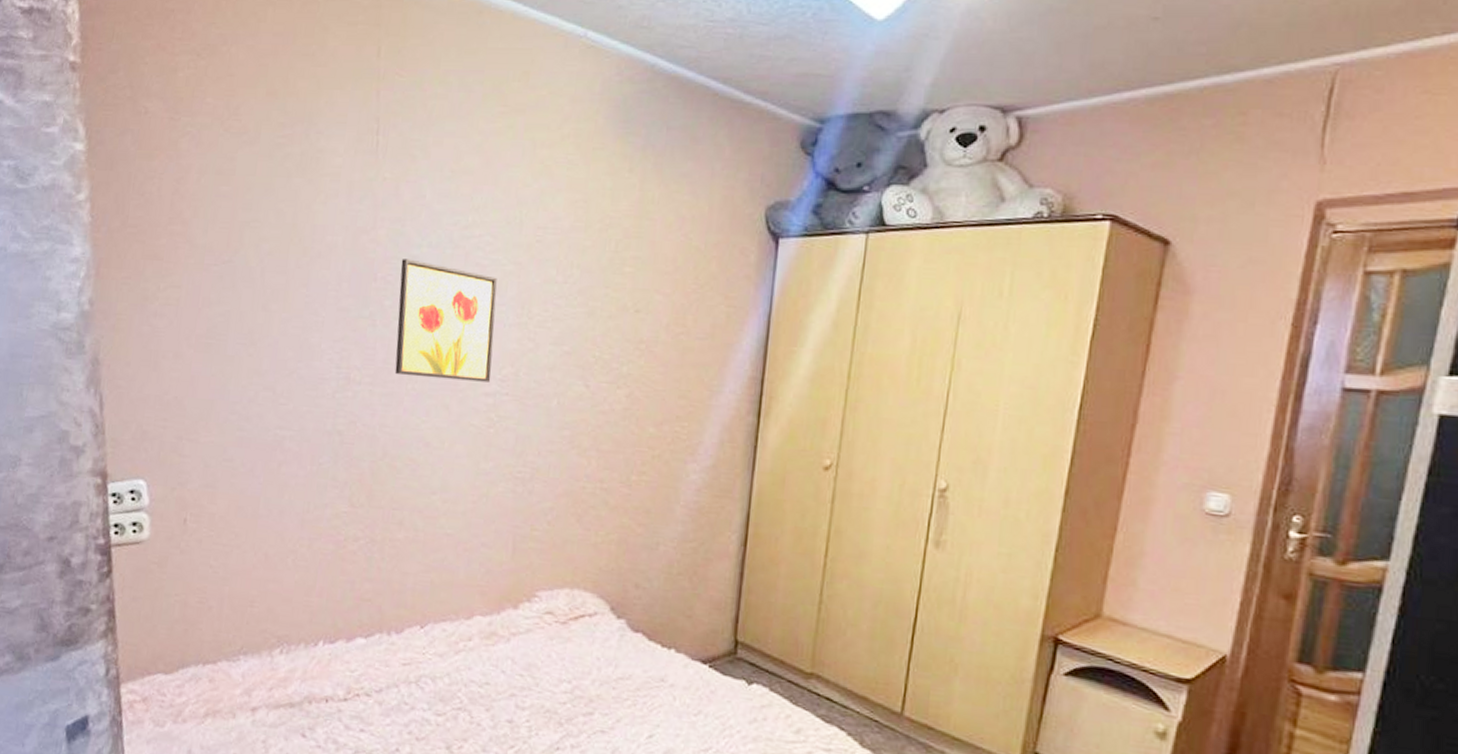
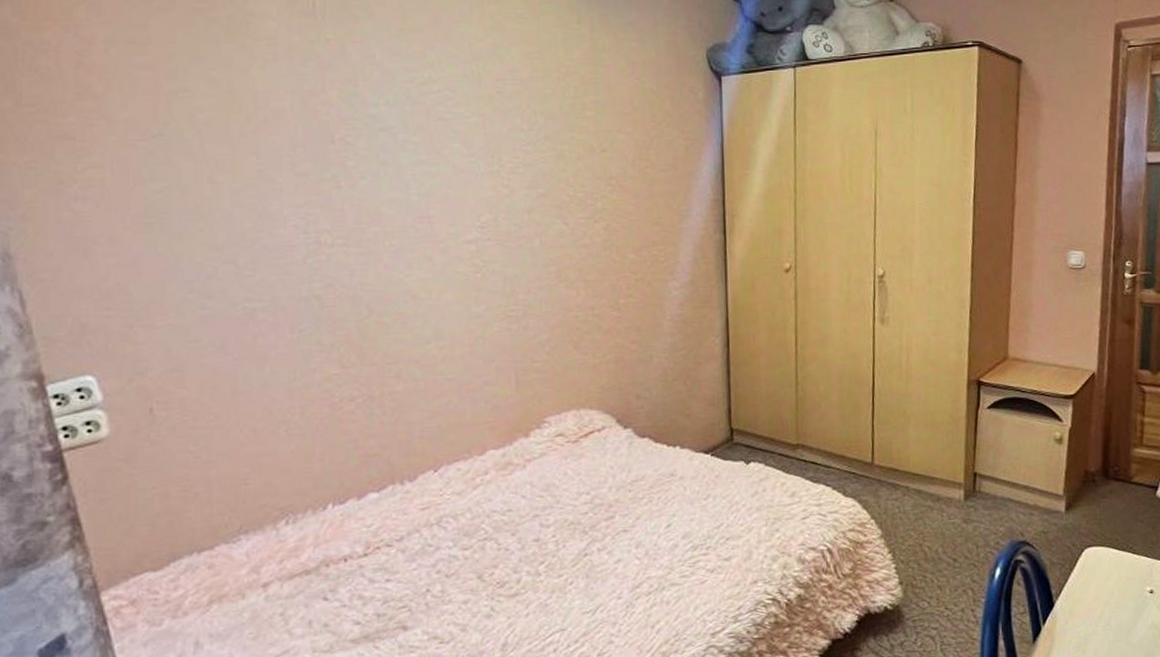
wall art: present [394,259,497,382] -> none [358,119,471,233]

